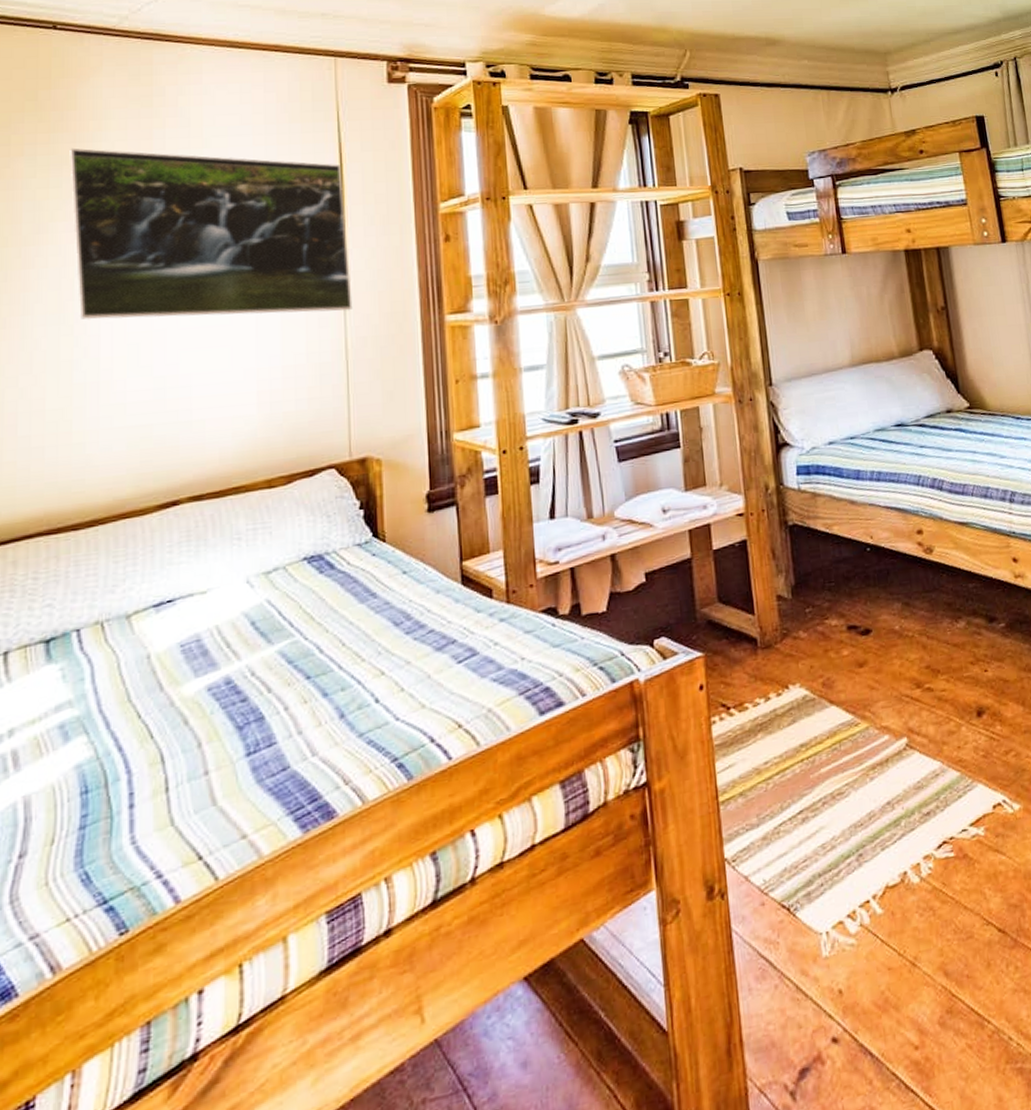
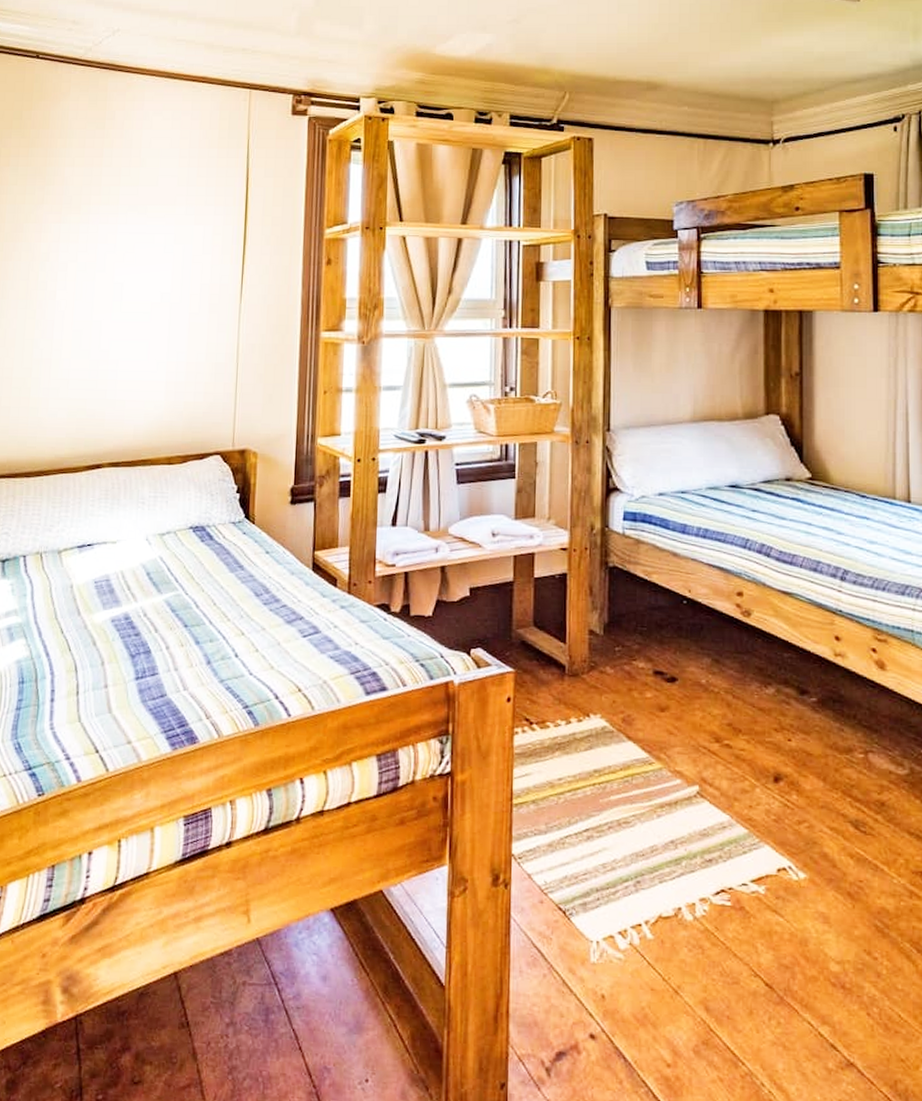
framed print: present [69,148,353,320] -> none [41,161,247,320]

